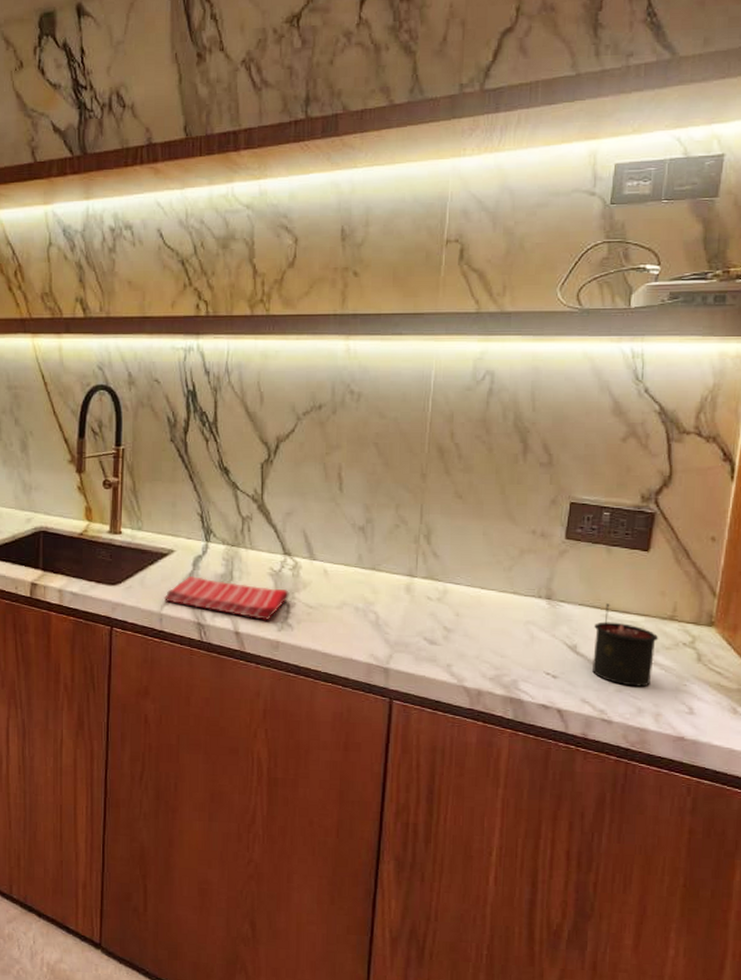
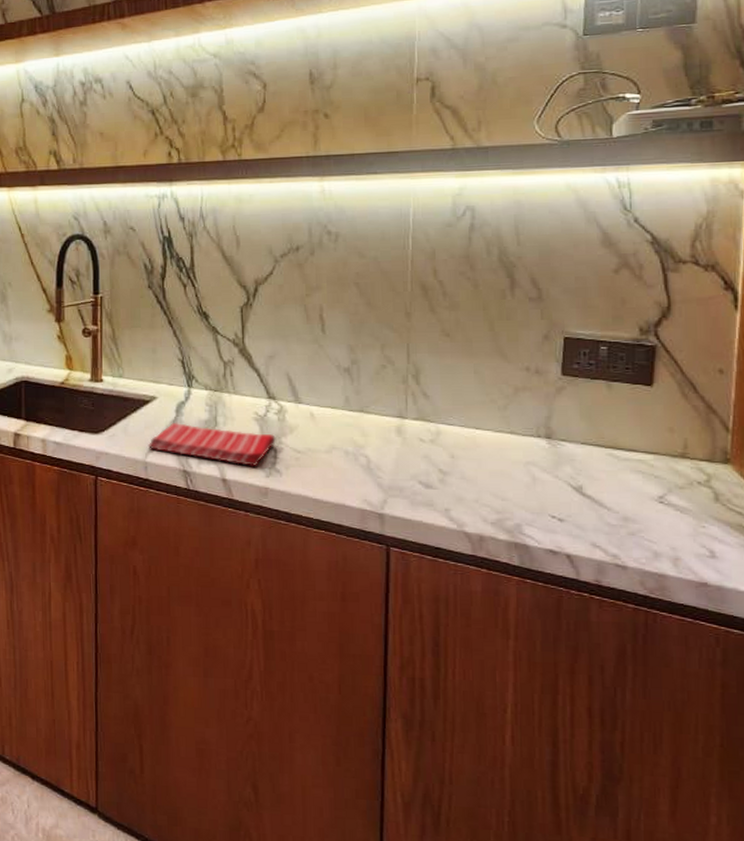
candle: present [592,604,659,687] -> none [599,442,671,529]

